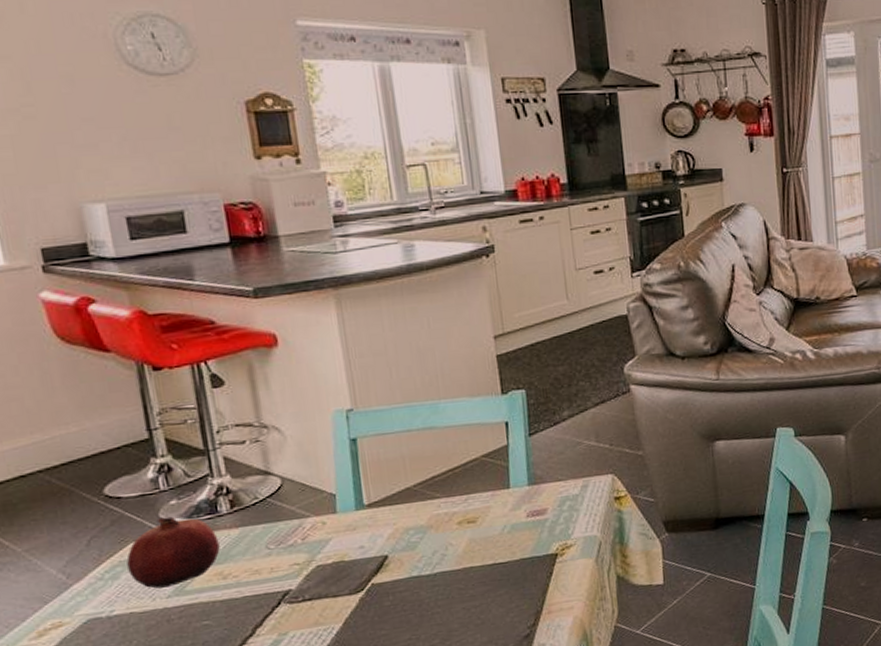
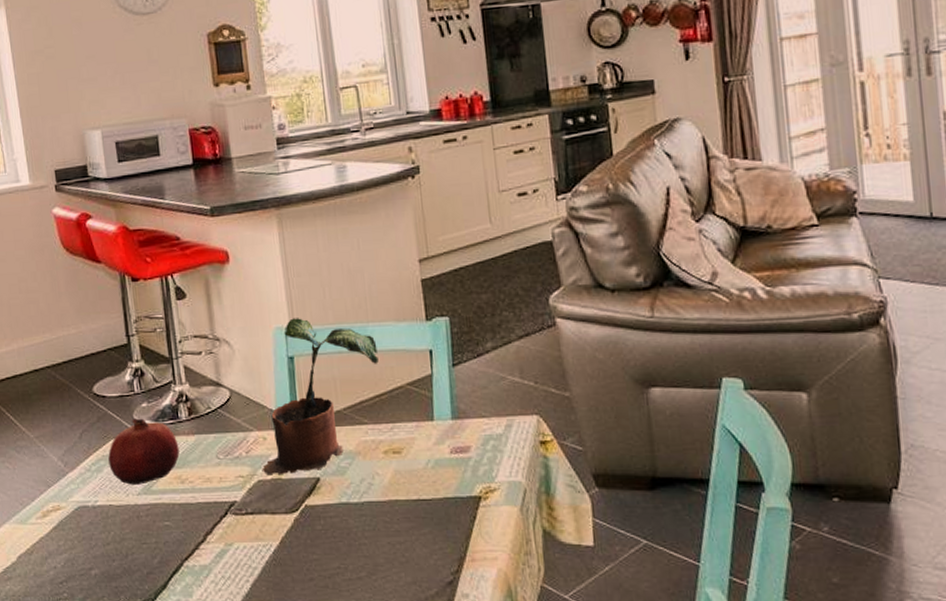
potted plant: none [321,399,452,560] -> present [262,318,379,476]

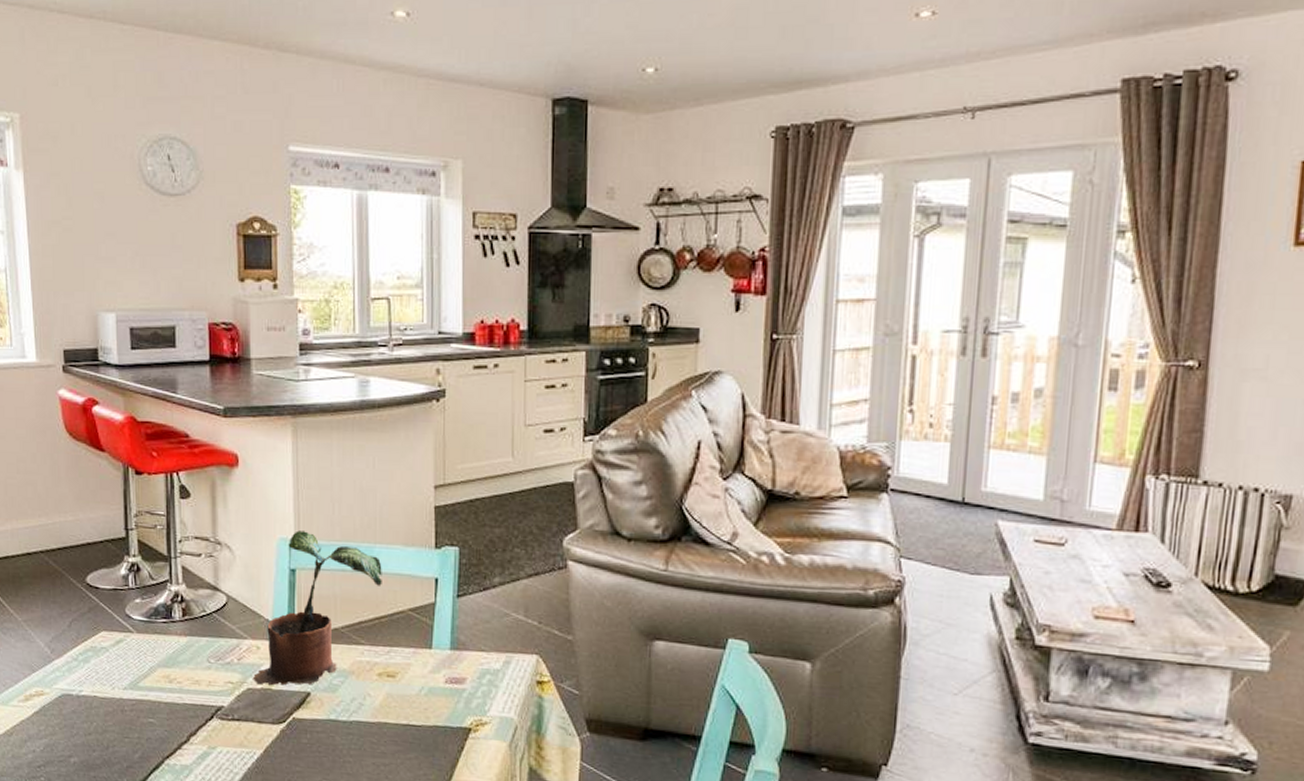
fruit: present [108,418,180,485] -> none [97,613,170,680]

